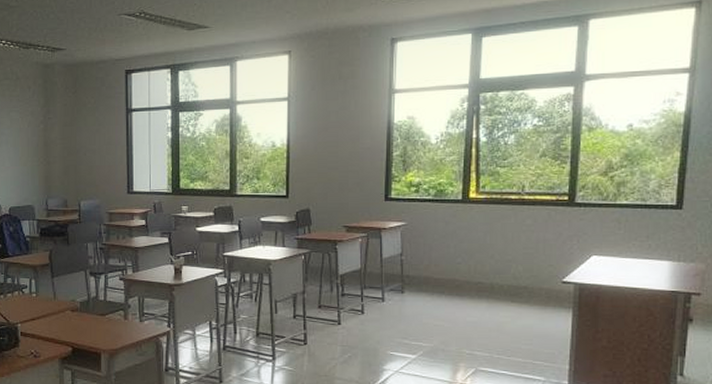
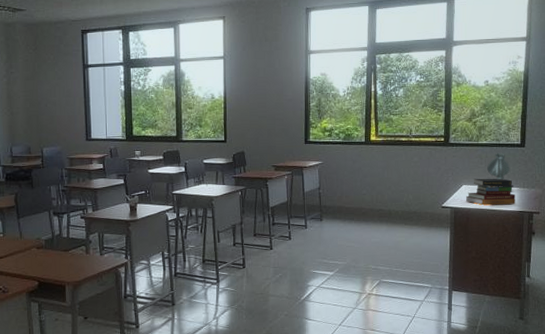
books: none [596,248,666,283] -> present [466,178,515,206]
desk lamp: none [627,215,662,266] -> present [487,152,512,192]

